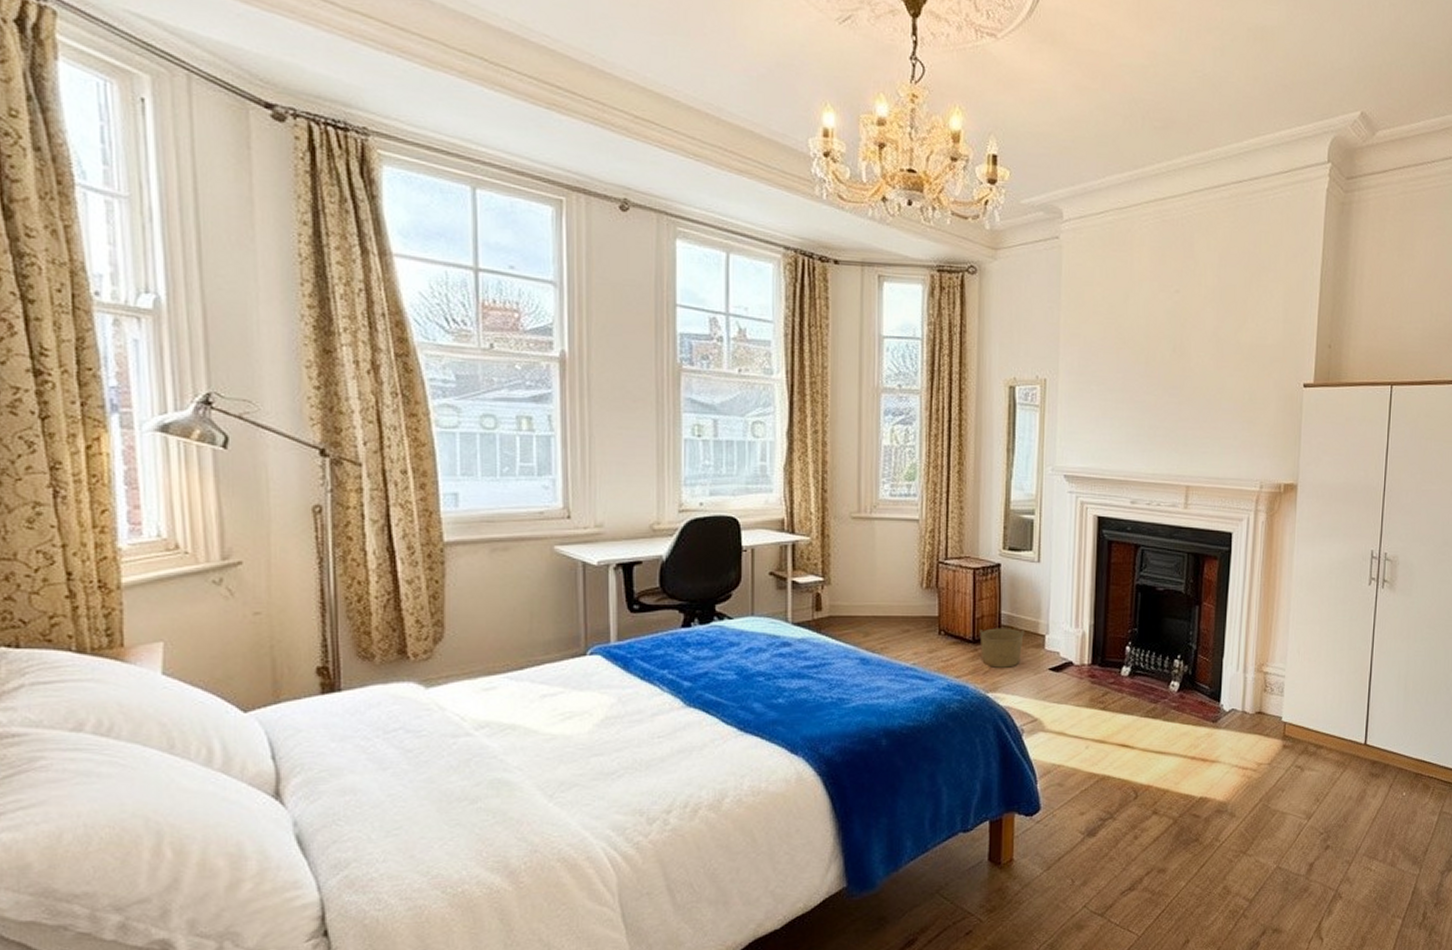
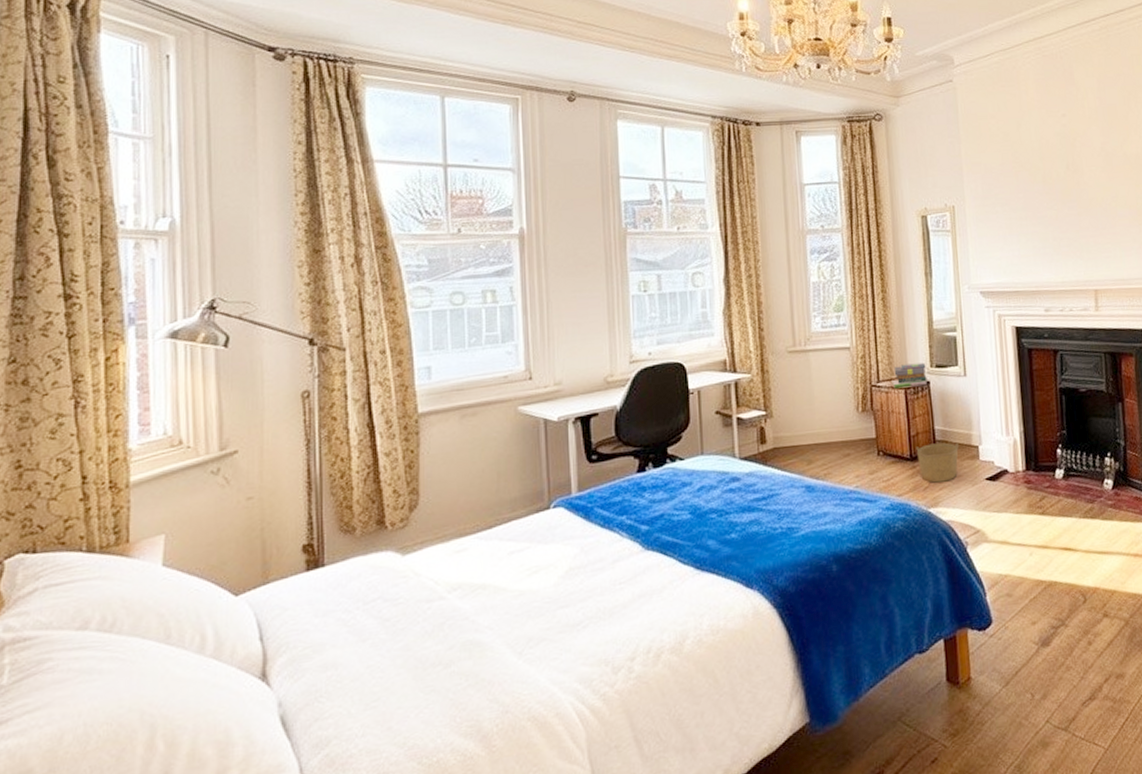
books: none [959,543,999,568] -> present [890,362,928,389]

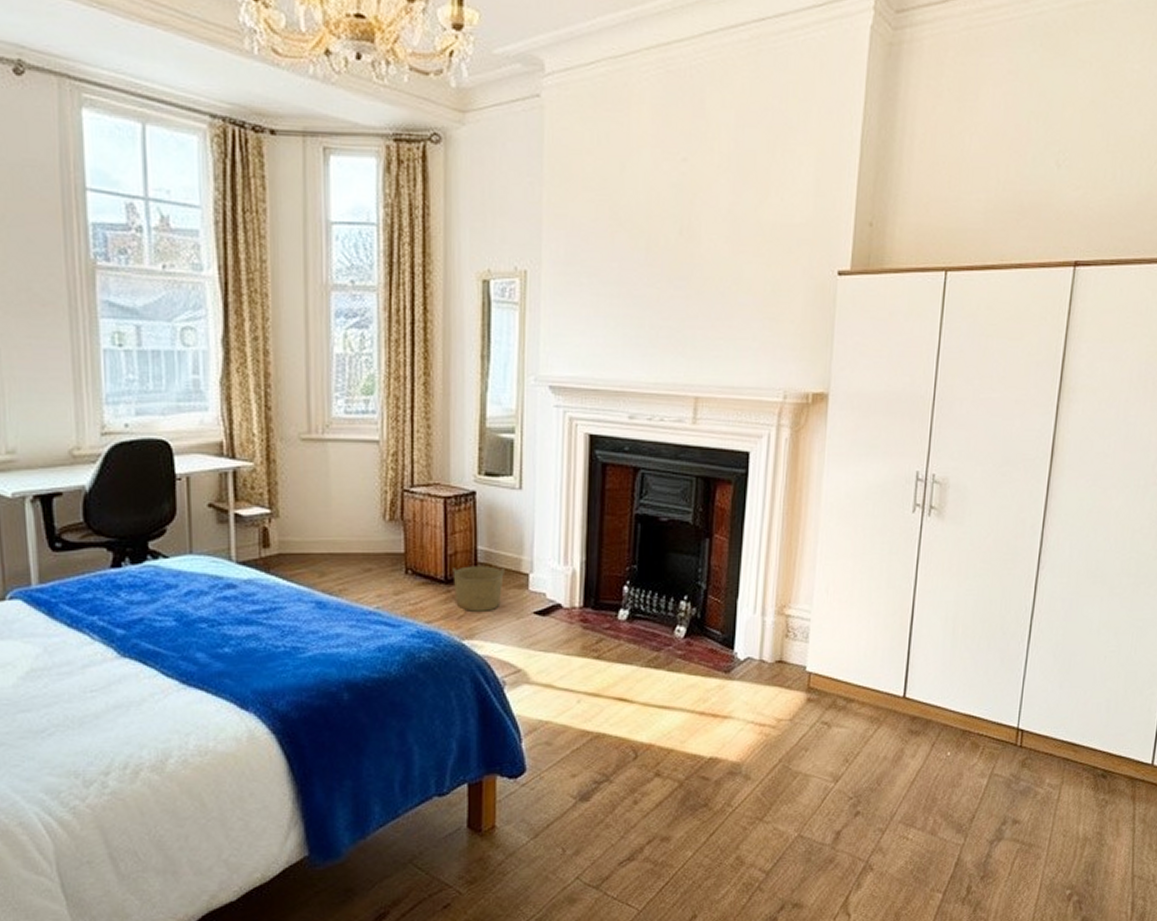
books: present [890,362,928,389] -> none [427,468,473,497]

